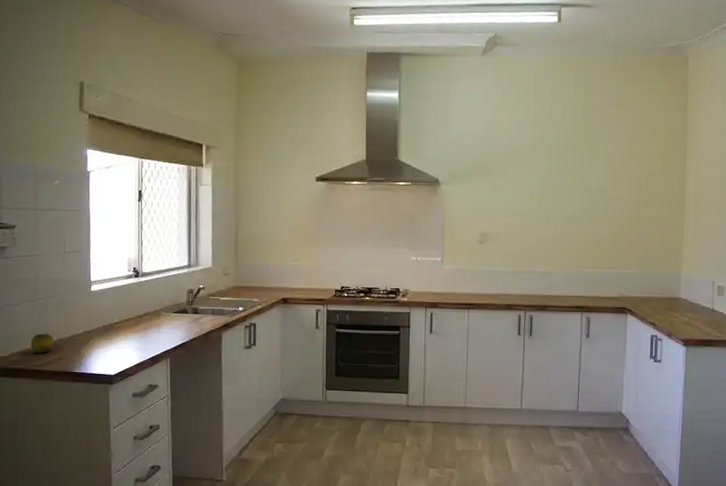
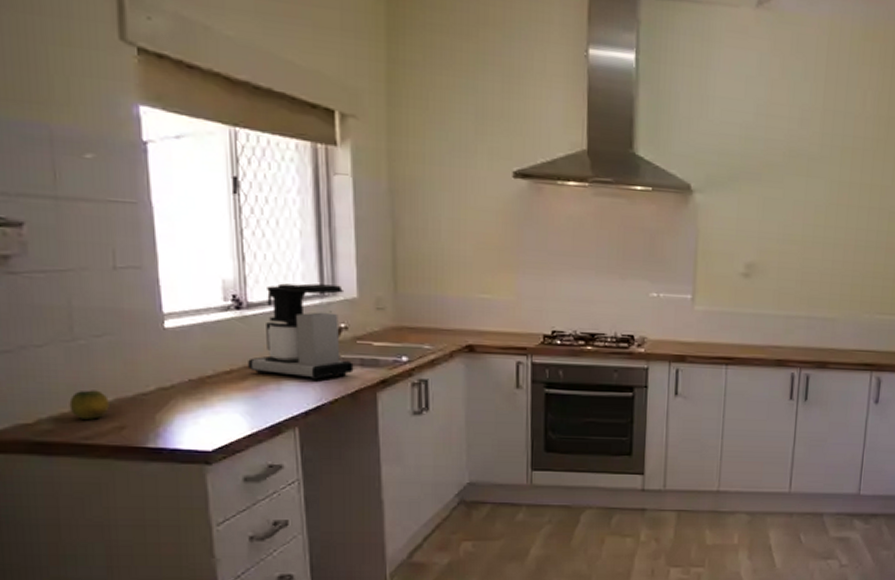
coffee maker: none [140,258,207,325] -> present [248,283,354,380]

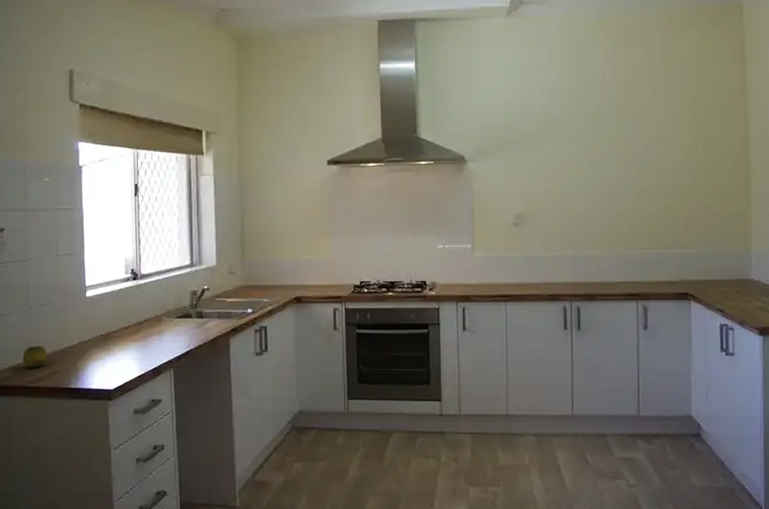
coffee maker: present [248,283,354,380] -> none [140,257,213,331]

